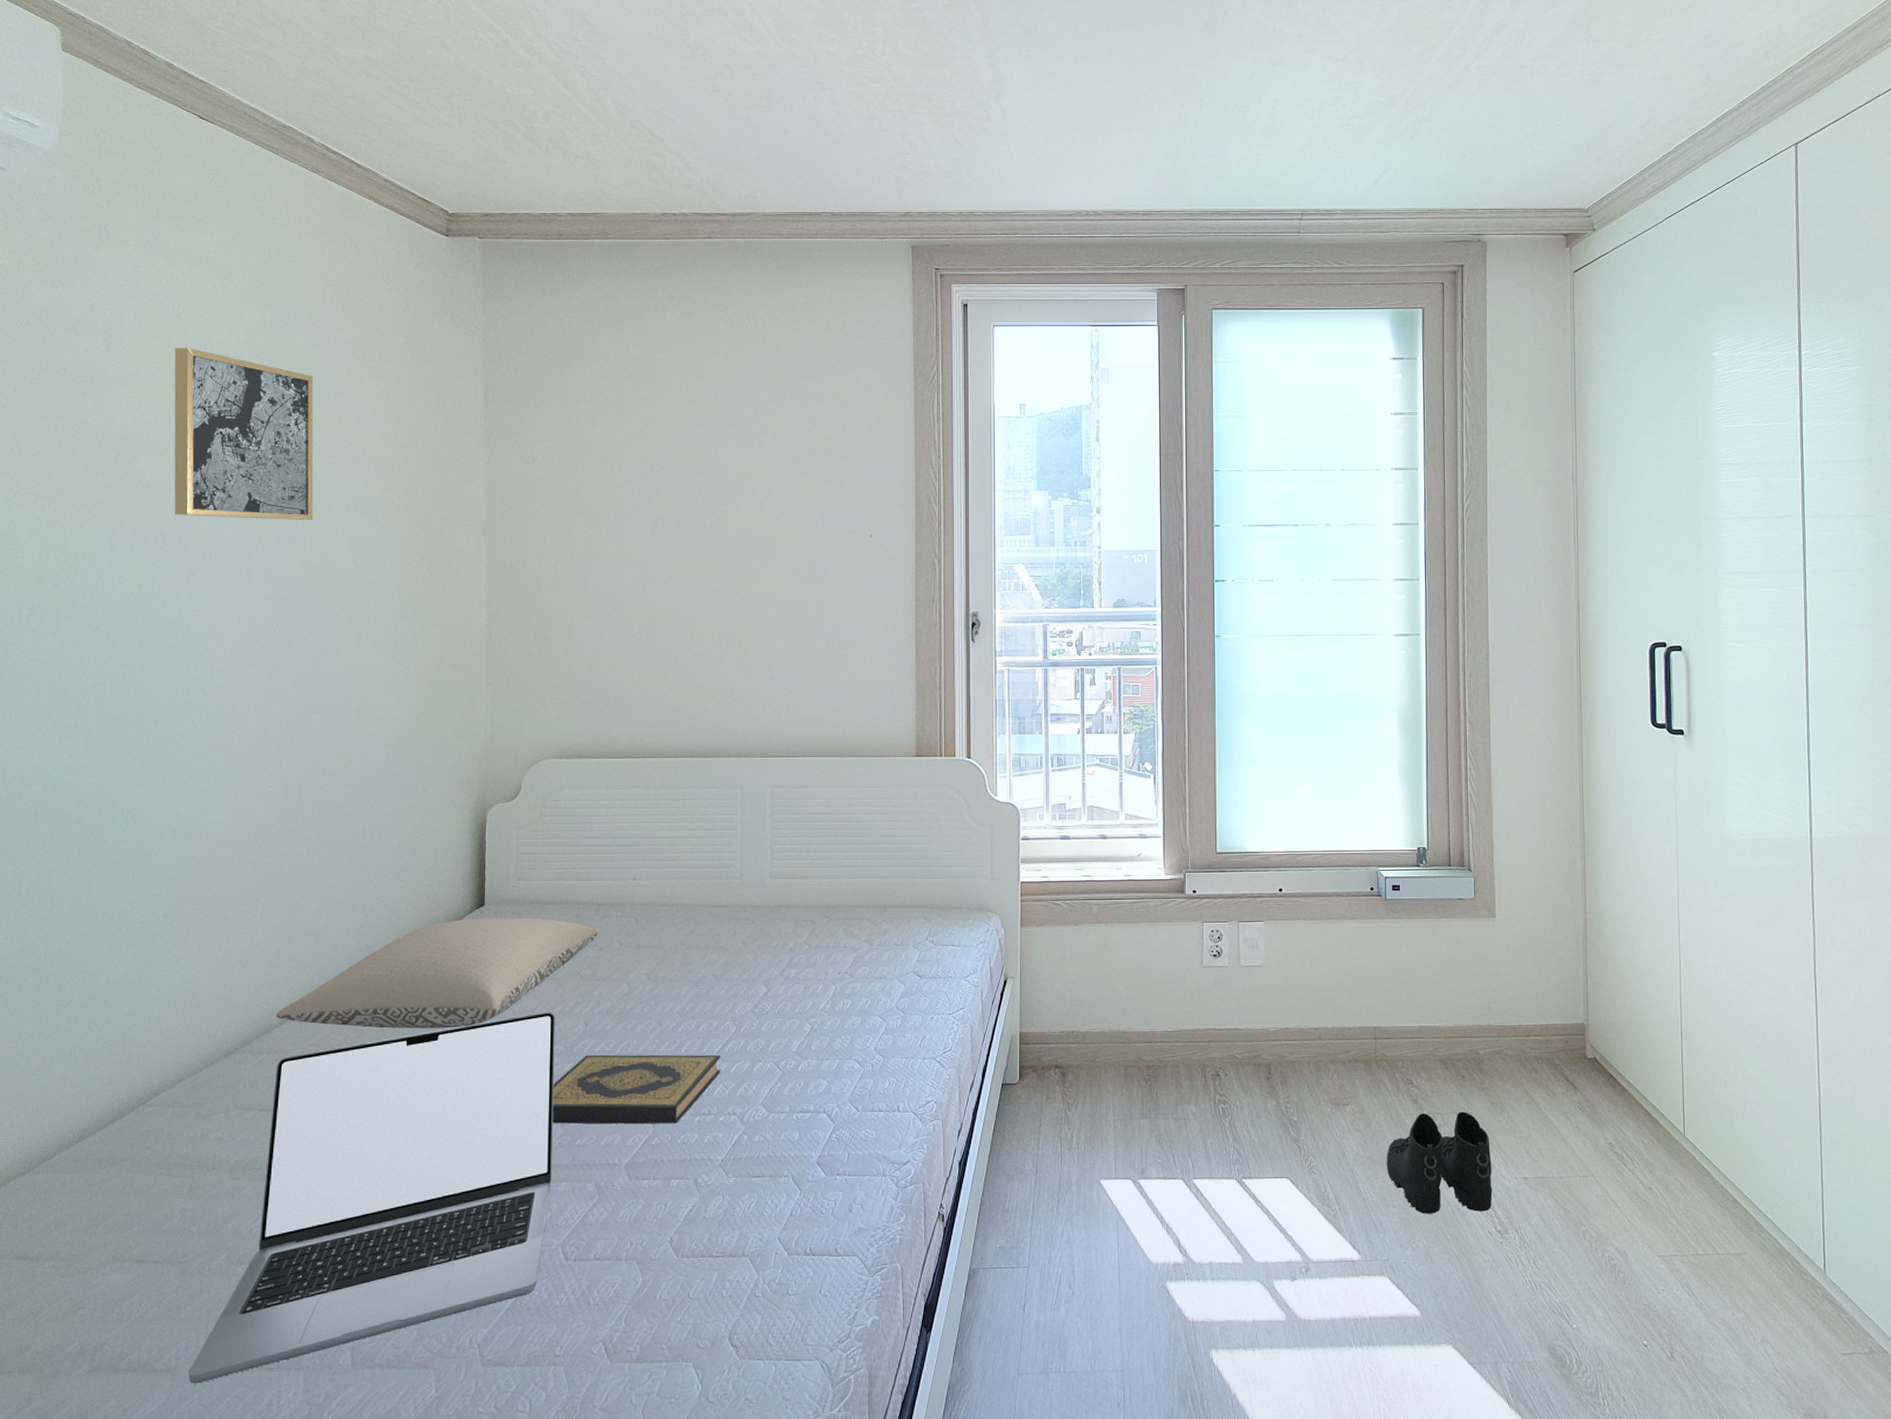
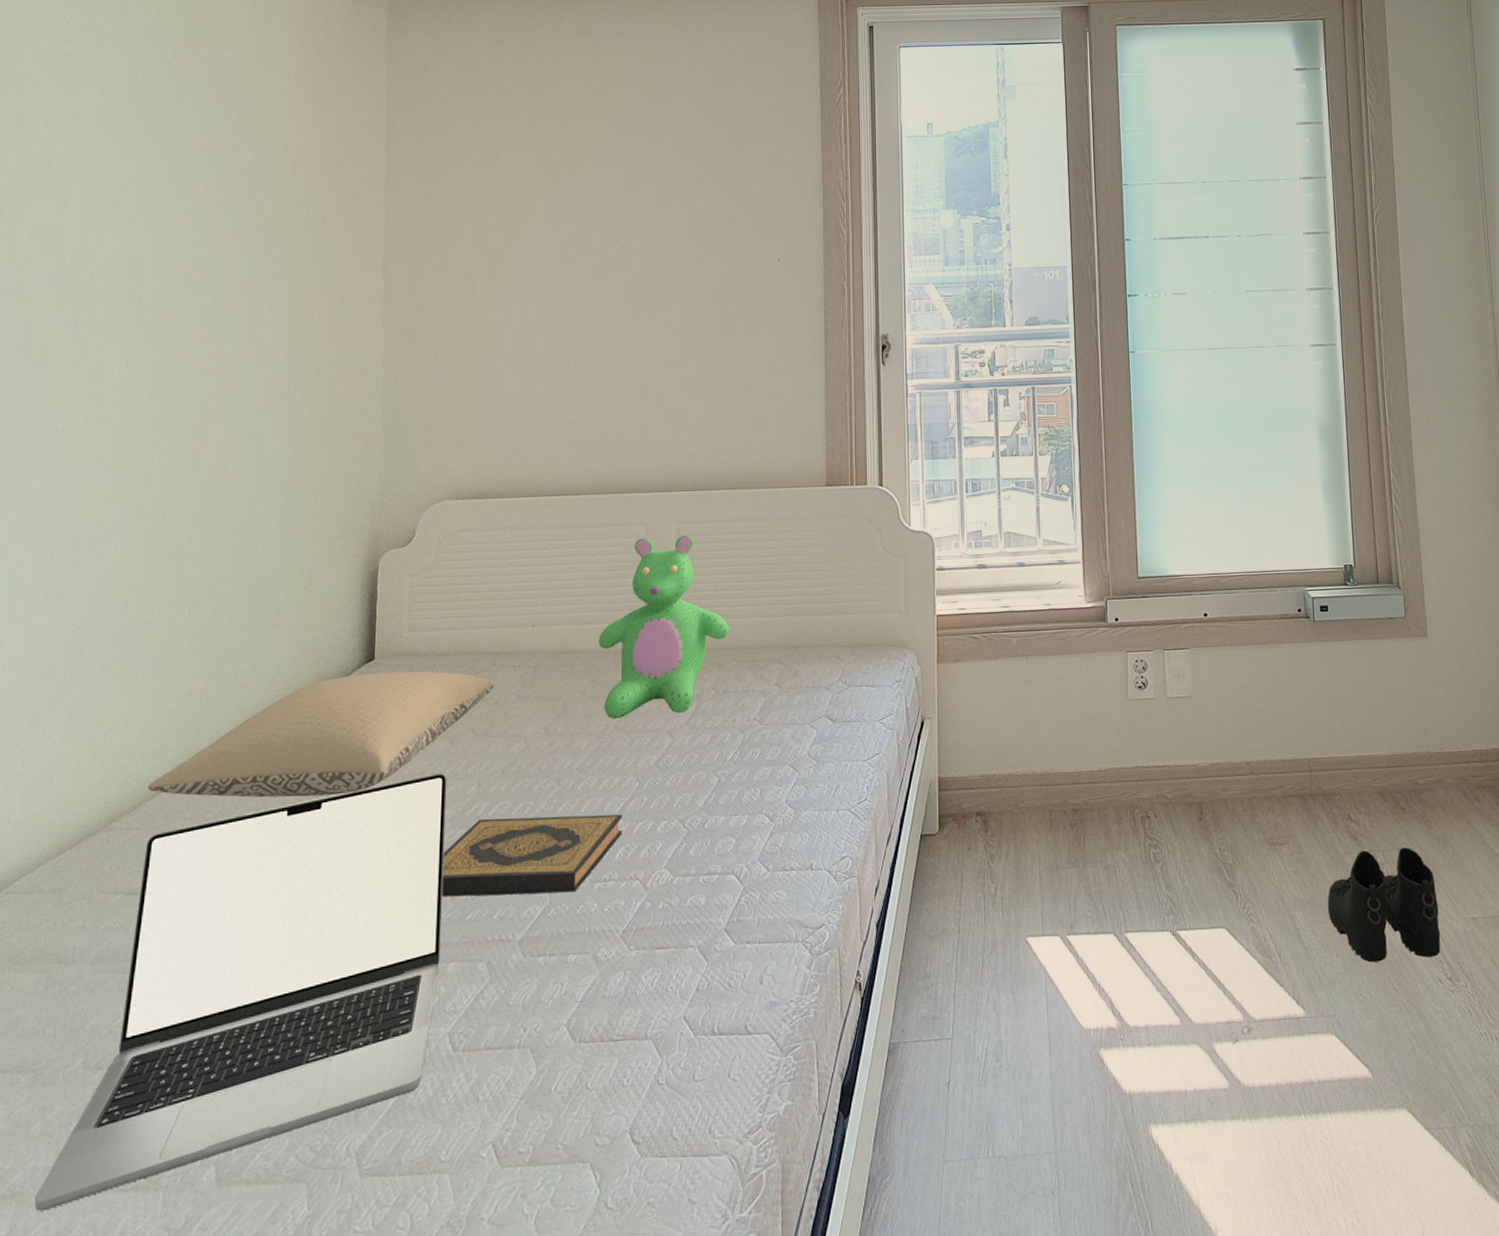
wall art: present [174,347,314,521] -> none [63,88,213,261]
teddy bear: none [697,798,821,968] -> present [598,535,729,720]

